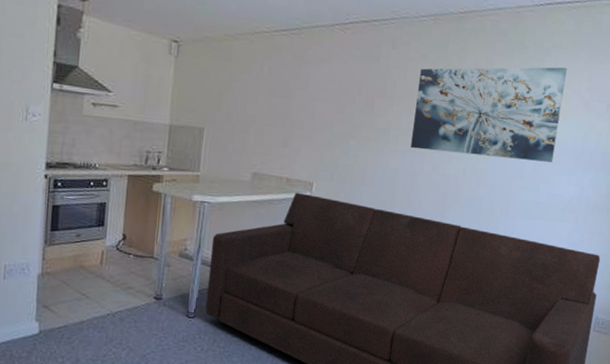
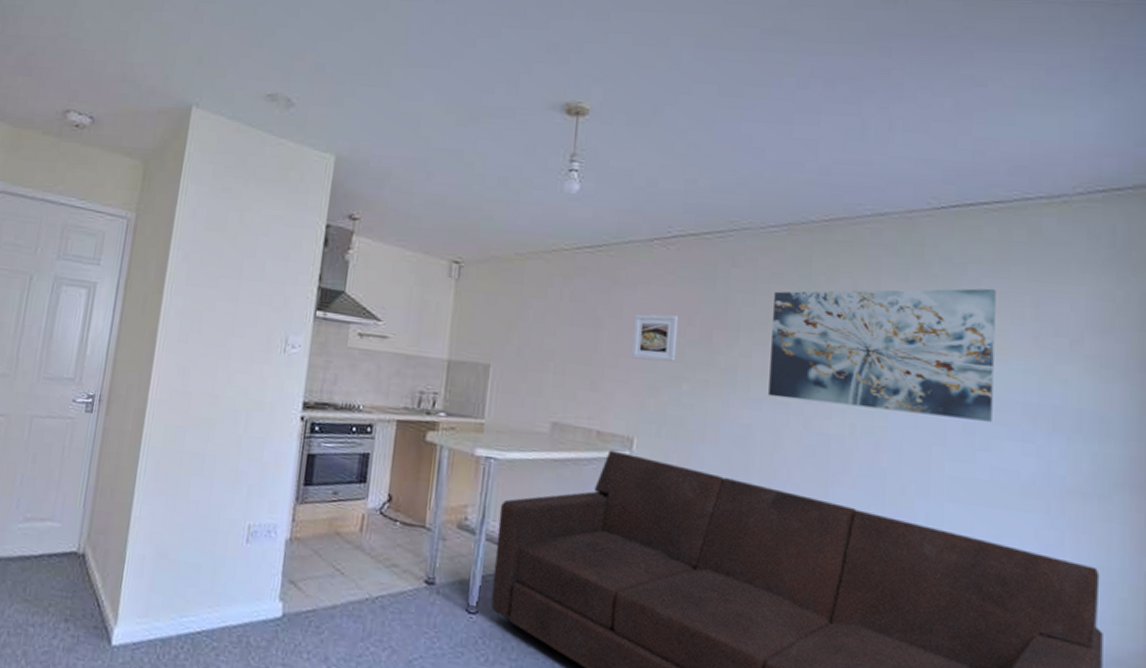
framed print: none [314,86,351,124] -> present [632,314,679,362]

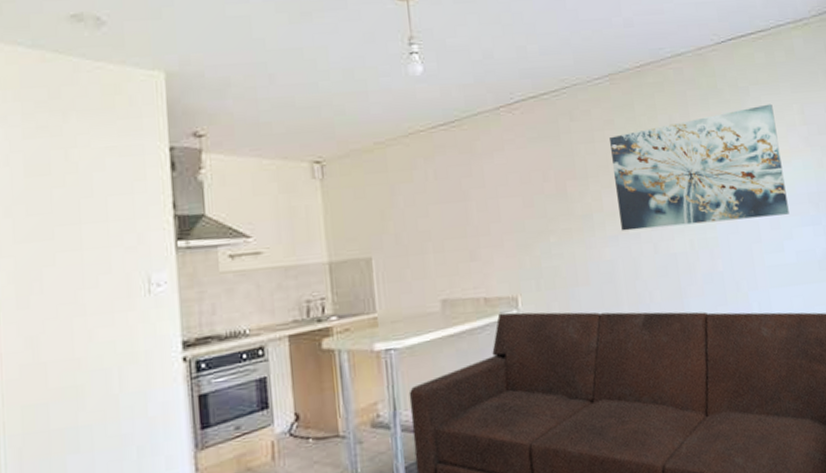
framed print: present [632,314,679,362] -> none [497,175,540,223]

